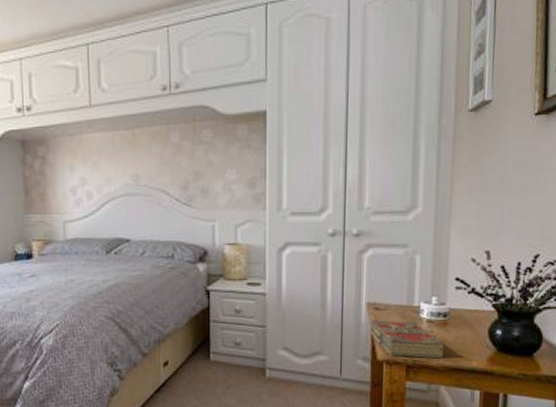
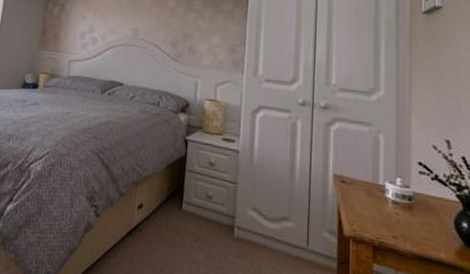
book: present [369,319,444,359] -> none [336,191,410,244]

